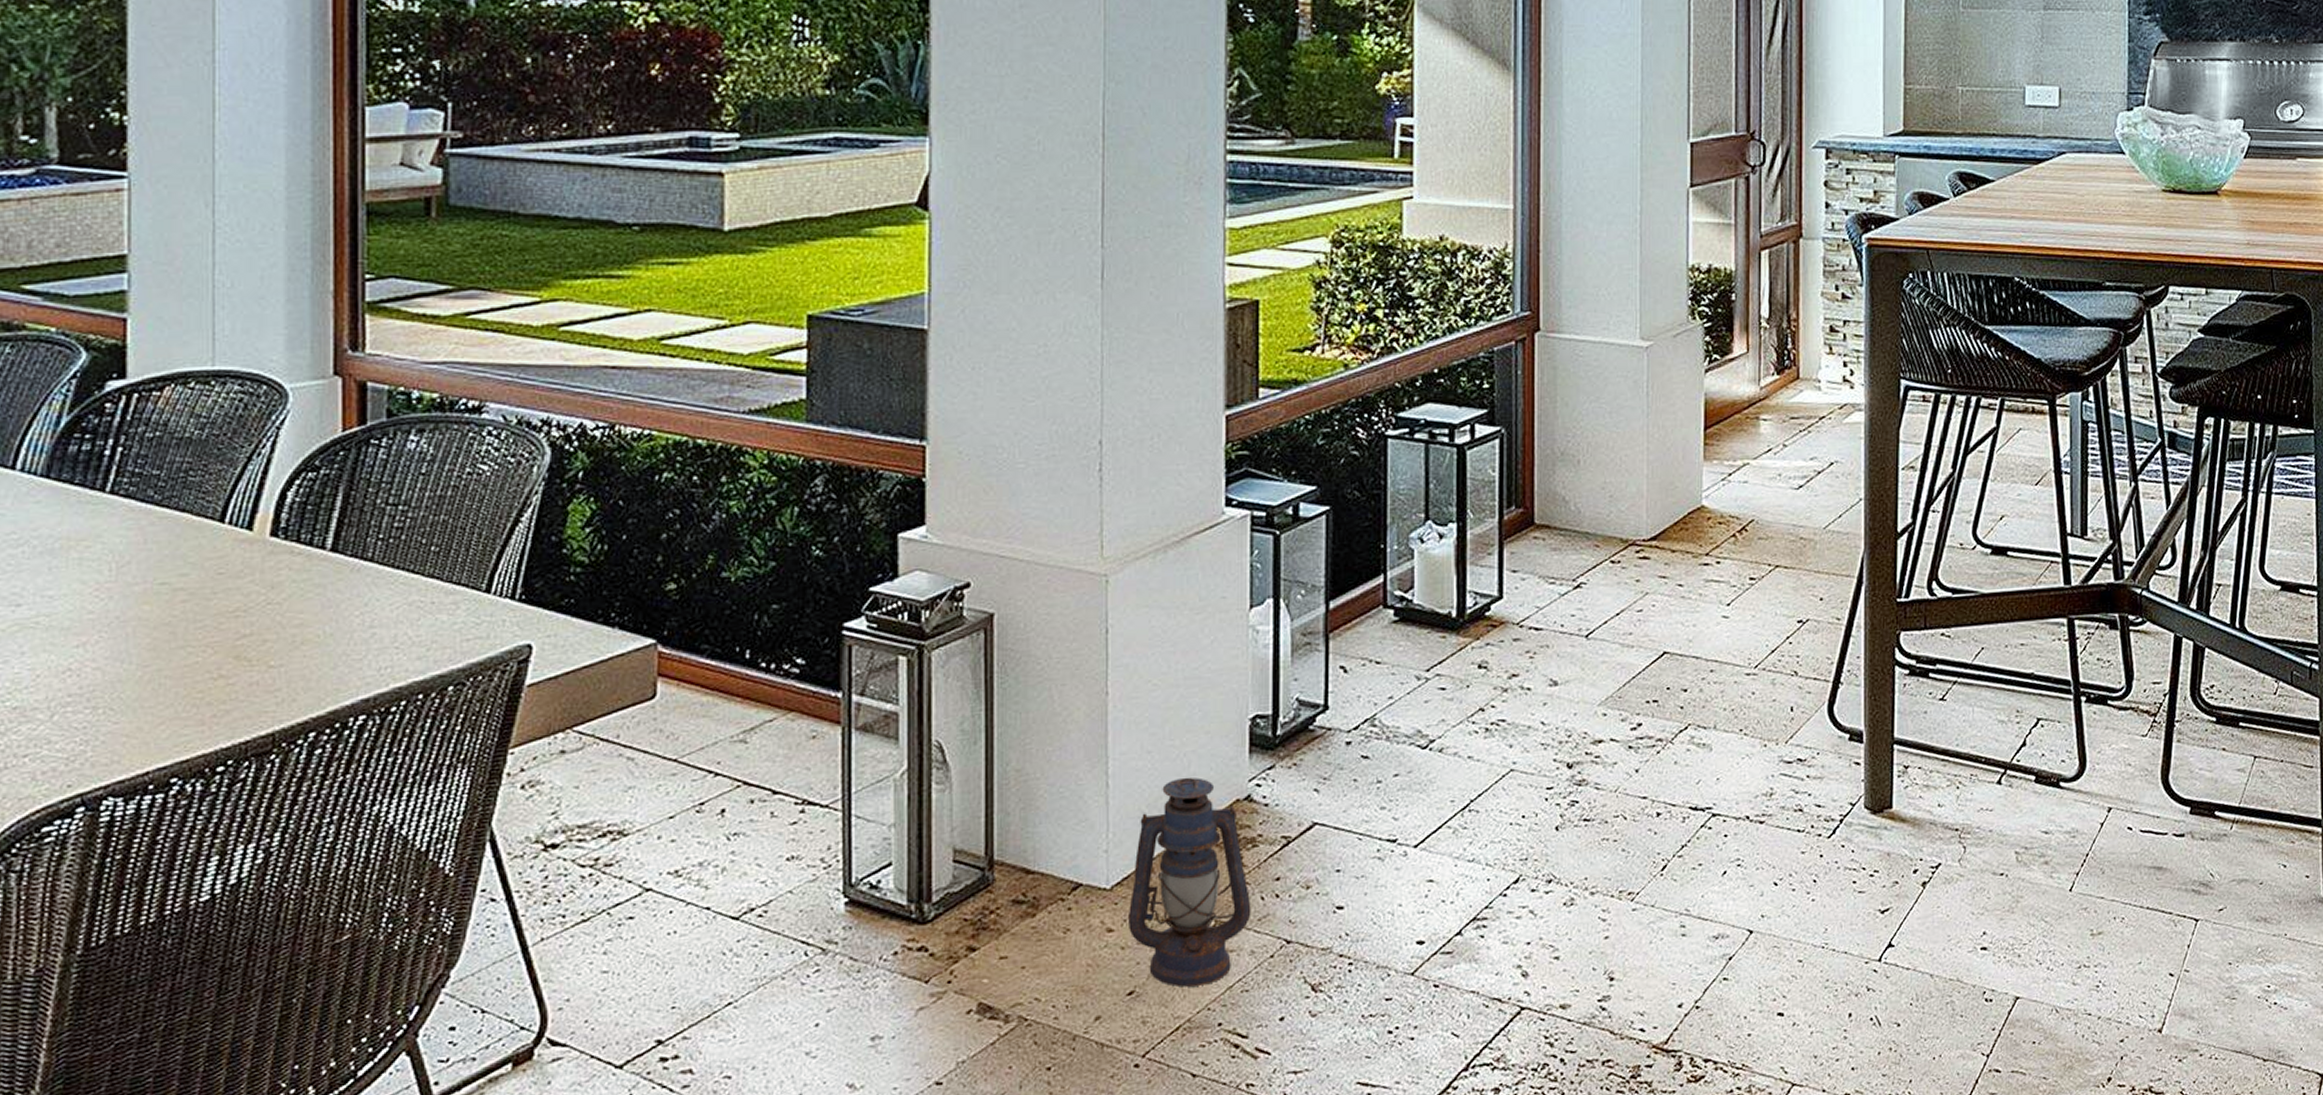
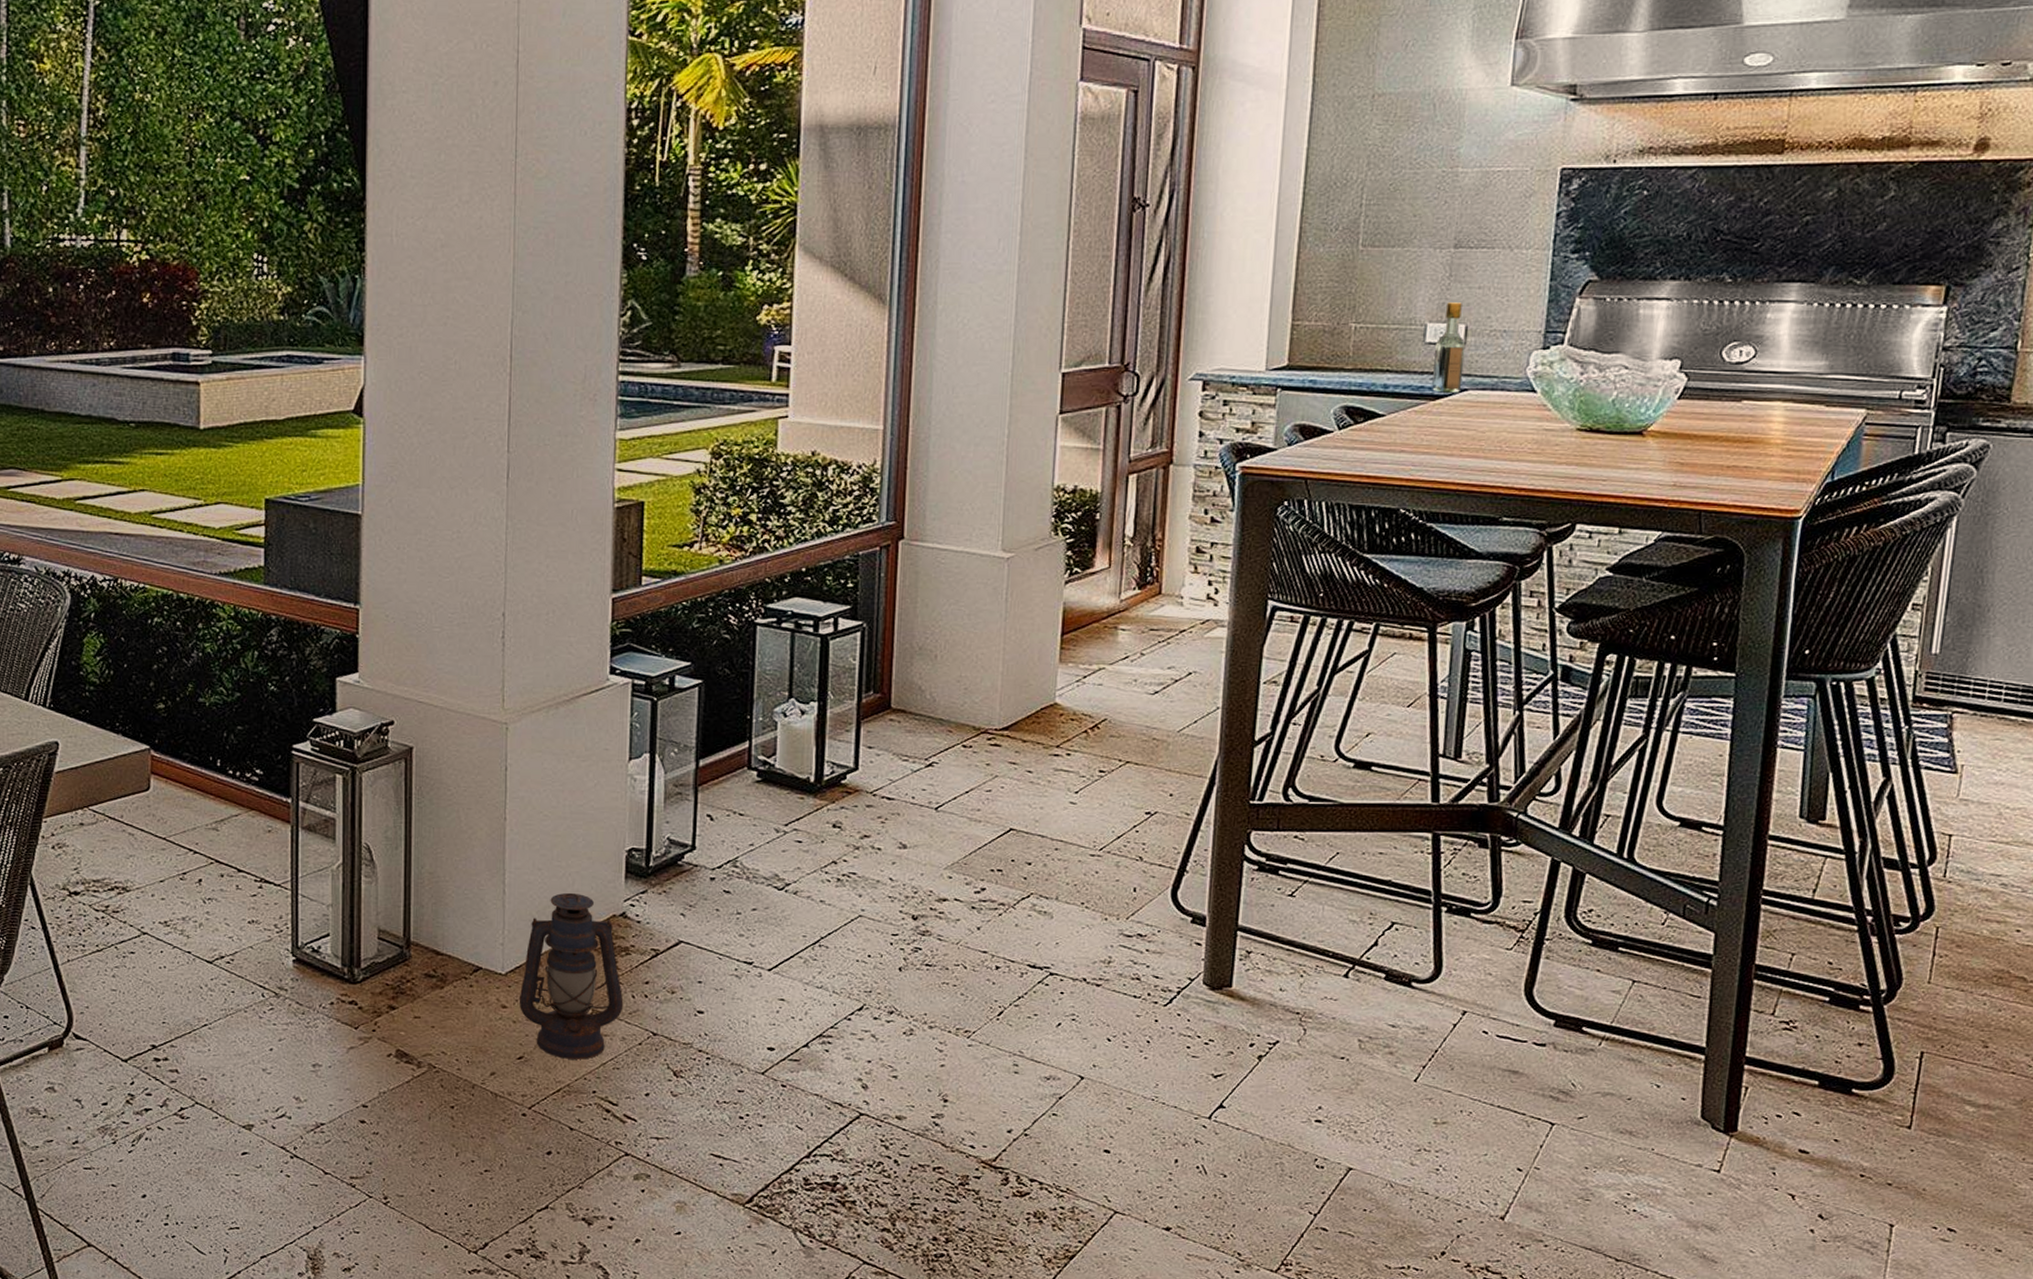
bottle: none [2034,64,2061,156] -> present [1432,302,1466,393]

